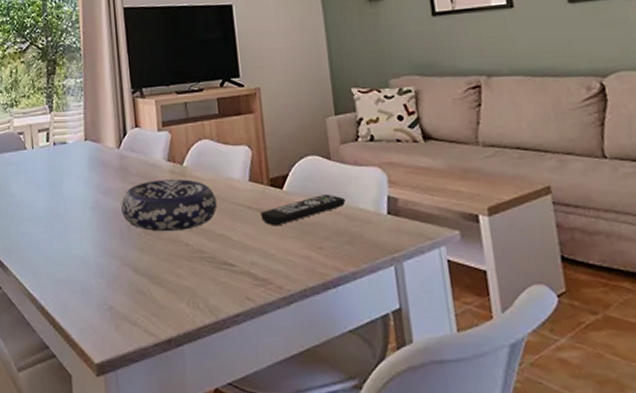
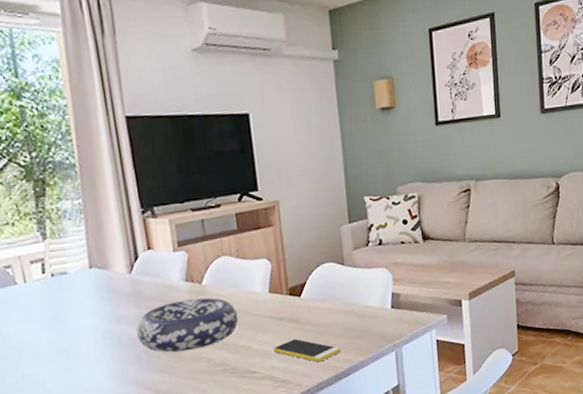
smartphone: none [253,235,329,265] -> present [273,339,341,362]
remote control: present [260,195,346,226] -> none [280,296,357,331]

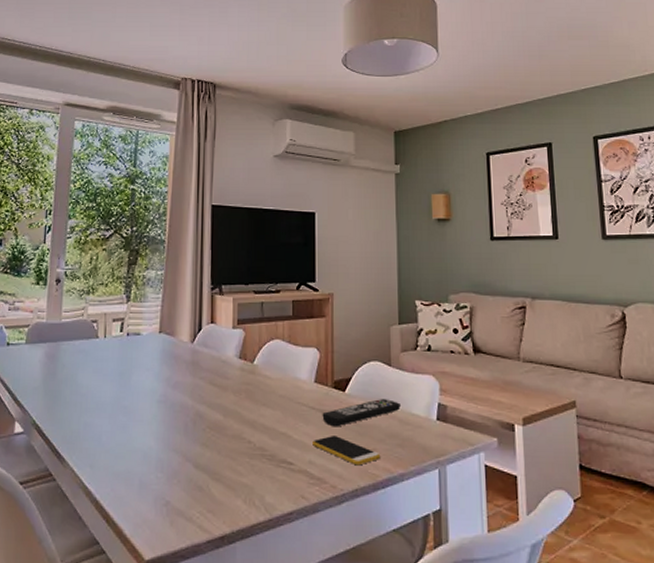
decorative bowl: present [136,297,239,353] -> none [189,377,282,428]
remote control: none [280,296,357,331] -> present [322,399,400,427]

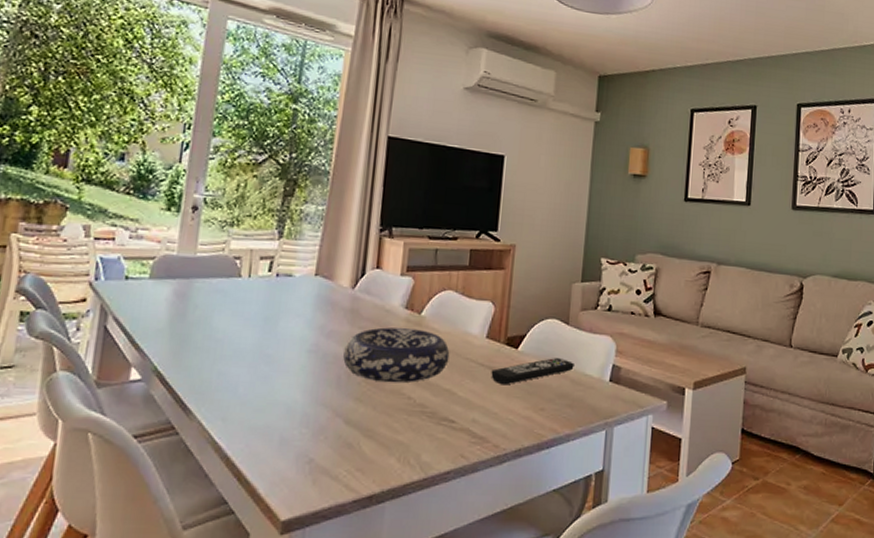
decorative bowl: none [189,377,282,428] -> present [343,327,450,383]
smartphone: present [313,436,381,466] -> none [478,394,549,425]

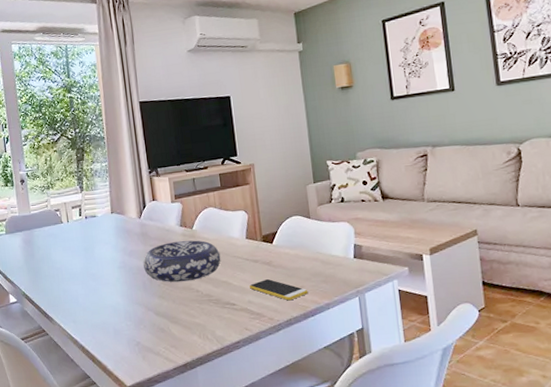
smartphone: none [478,394,549,425] -> present [250,279,308,301]
remote control: present [491,358,574,385] -> none [255,245,322,272]

